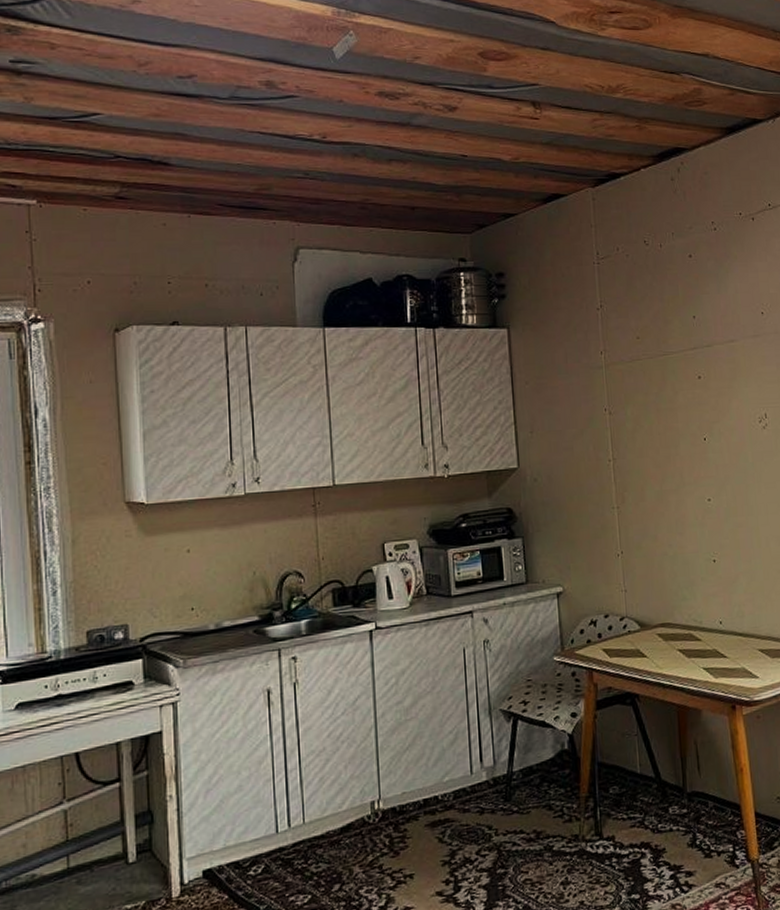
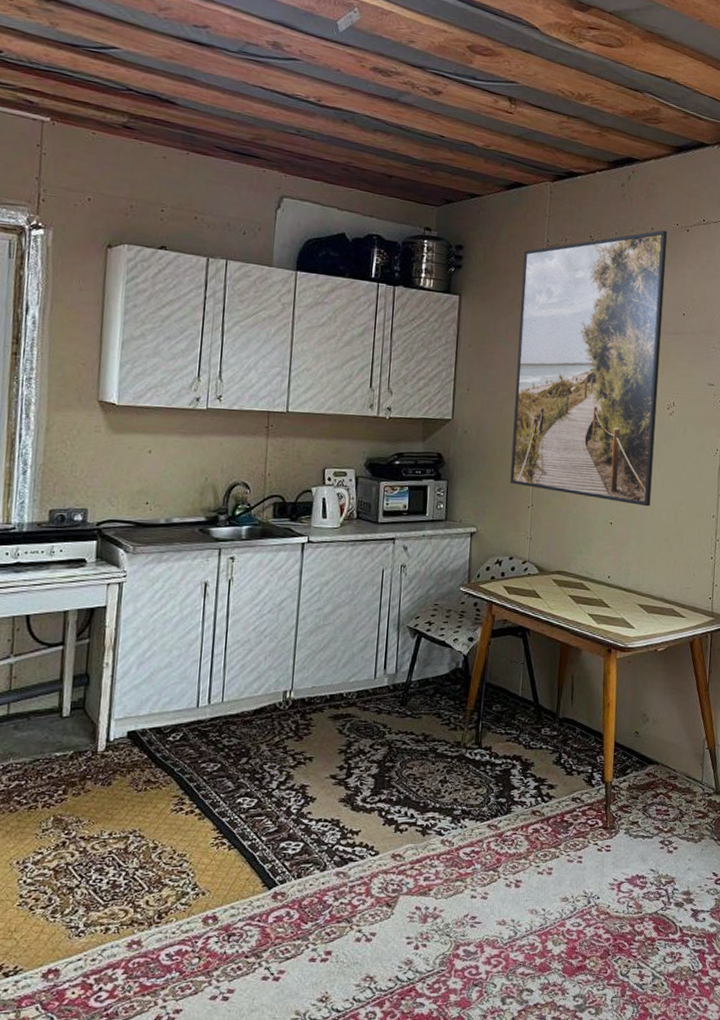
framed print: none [572,223,756,537] -> present [510,230,668,507]

